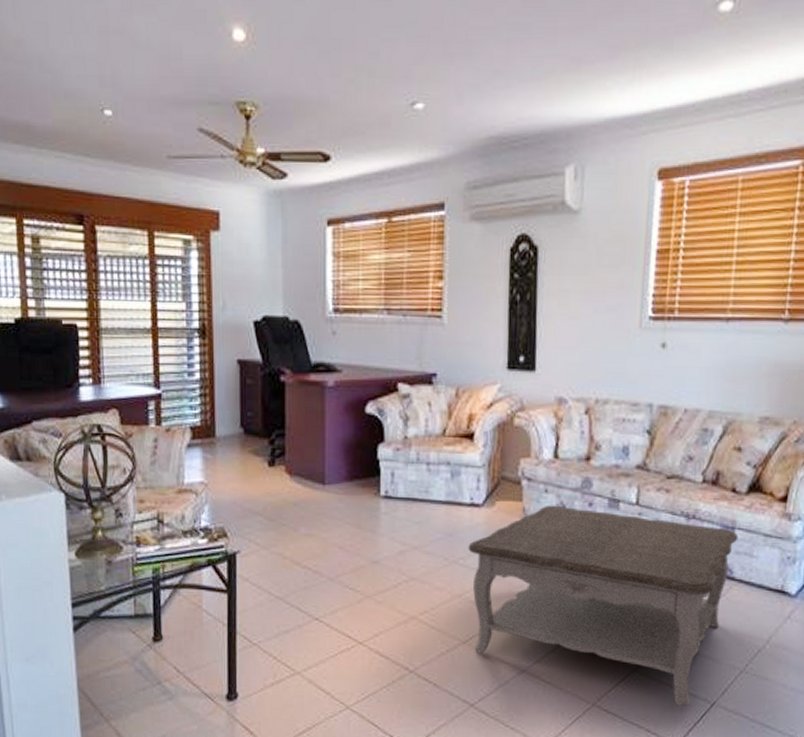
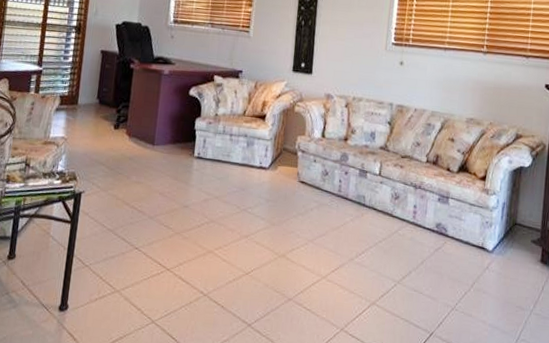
coffee table: present [468,505,739,706] -> none [255,171,451,335]

